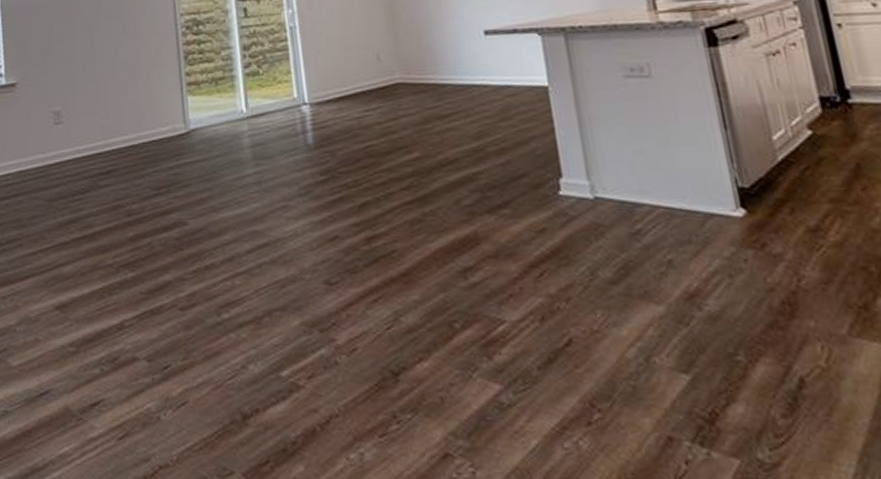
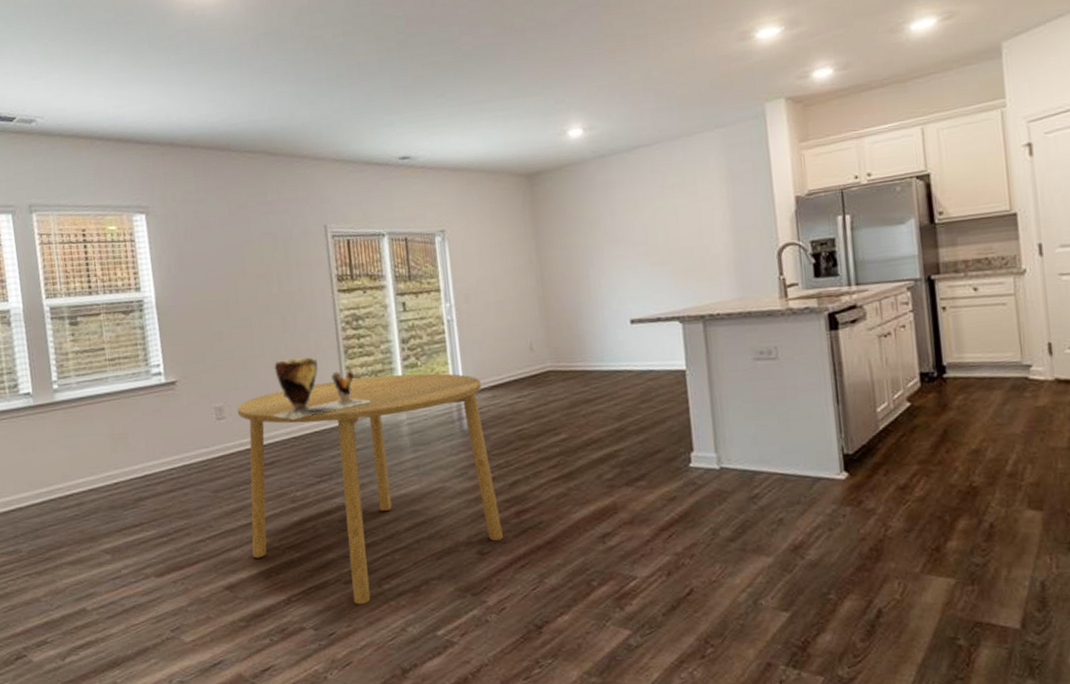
dining table: none [75,82,352,336] -> present [237,373,503,605]
clay pot: none [111,61,211,127] -> present [273,356,371,420]

